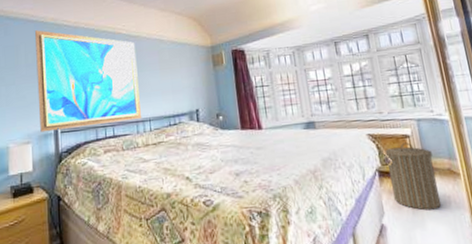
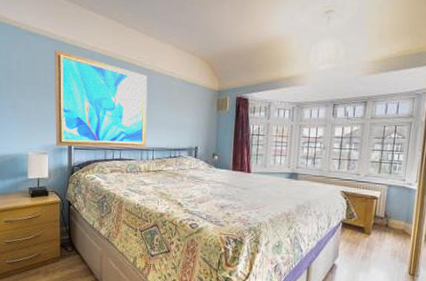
laundry hamper: present [384,142,442,211] -> none [350,203,393,260]

